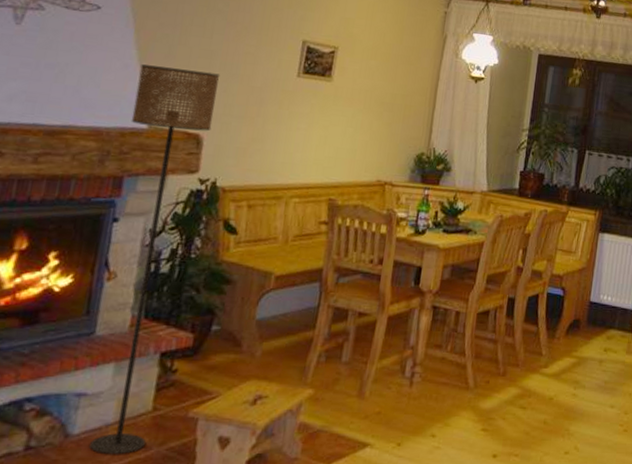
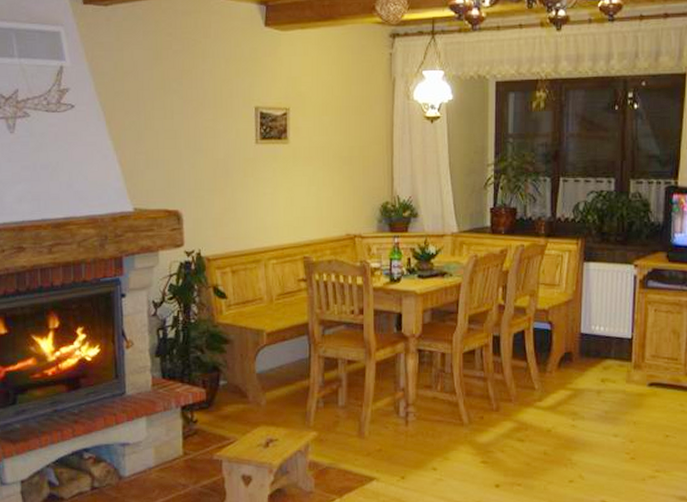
floor lamp: present [89,64,220,455] -> none [117,152,188,492]

